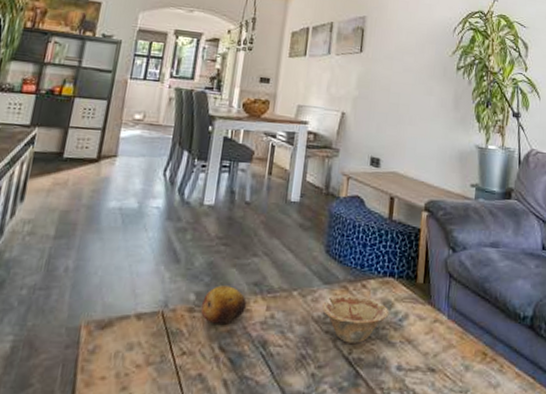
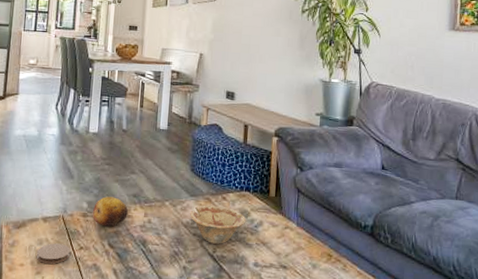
coaster: none [123,348,170,377] -> present [36,243,71,265]

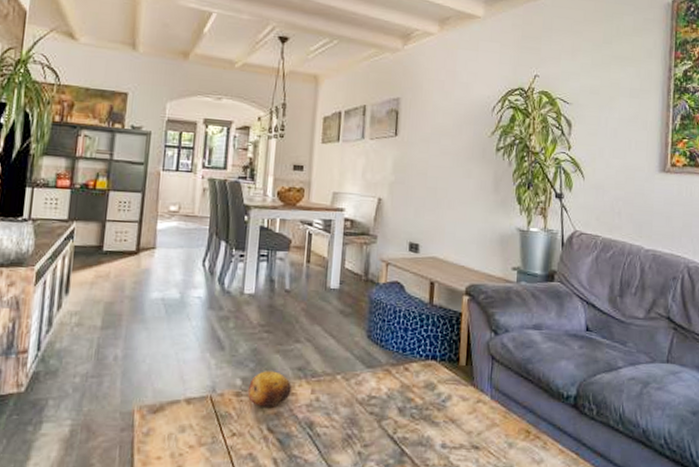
coaster: present [36,243,71,265] -> none [177,430,221,456]
dish: present [189,205,246,244] -> none [365,377,433,424]

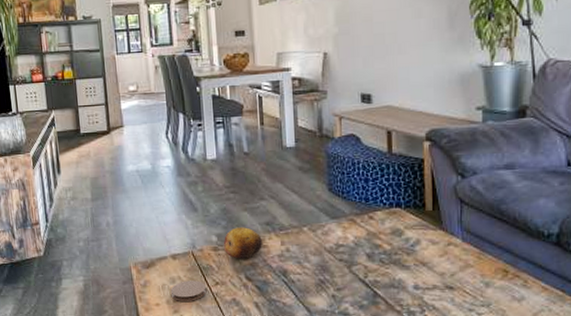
coaster: none [177,430,221,456] -> present [170,280,207,303]

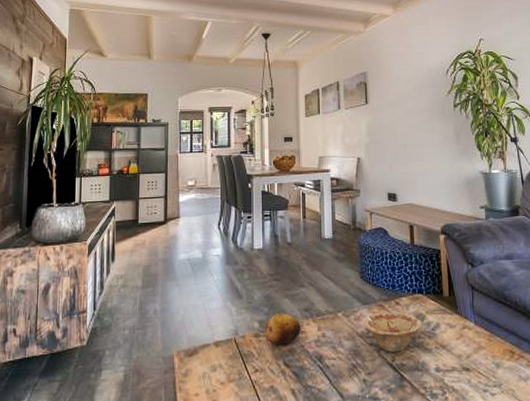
coaster: present [170,280,207,303] -> none [211,368,246,392]
dish: none [332,226,400,268] -> present [363,311,423,352]

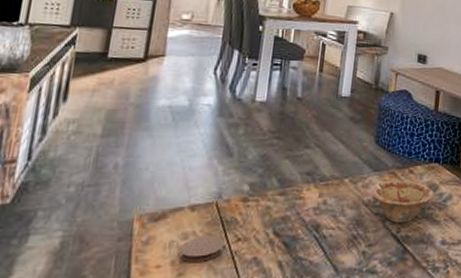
coaster: none [211,368,246,392] -> present [178,236,226,263]
fruit: present [264,313,301,345] -> none [254,176,300,212]

